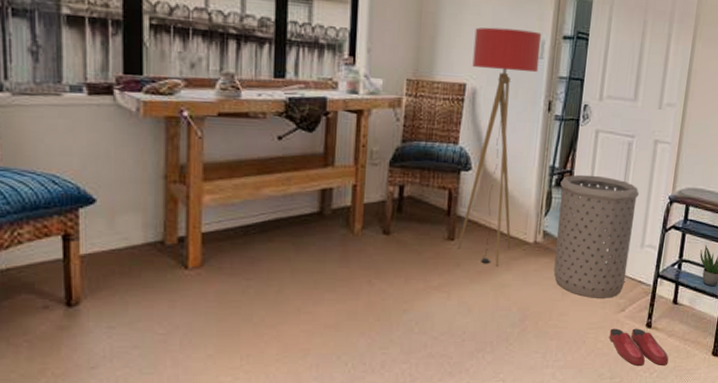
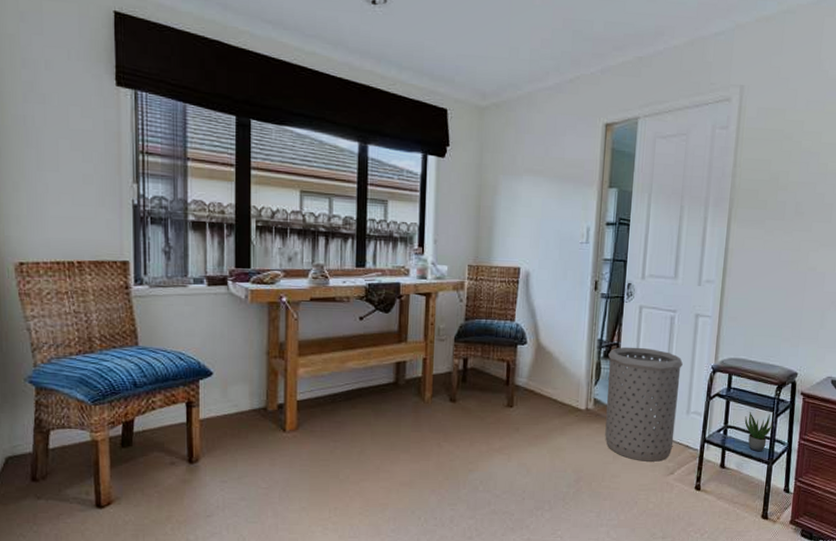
floor lamp: present [458,27,542,267] -> none [516,217,587,432]
slippers: present [609,328,669,366] -> none [659,490,719,527]

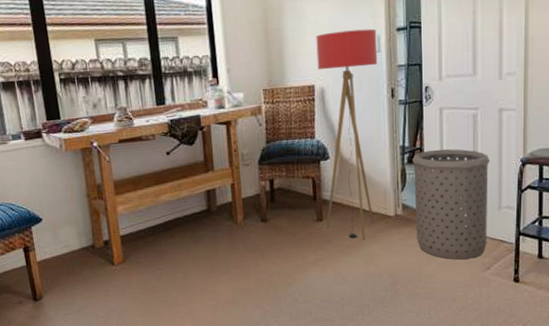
floor lamp: none [516,217,587,432] -> present [316,28,378,240]

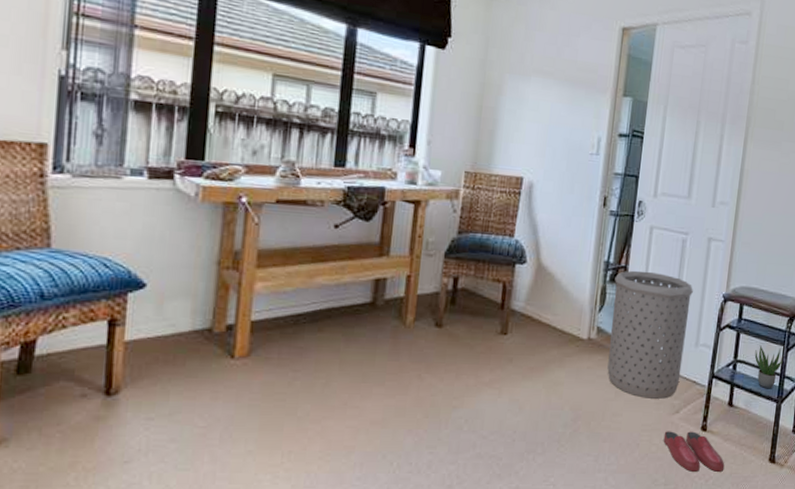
floor lamp: present [316,28,378,240] -> none [510,123,598,363]
slippers: none [478,283,541,318] -> present [663,431,725,472]

